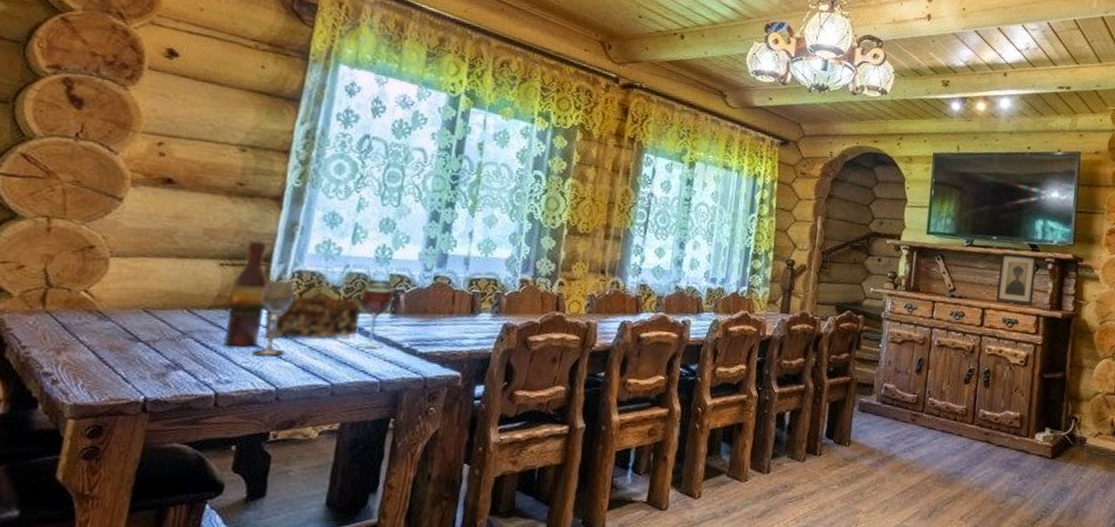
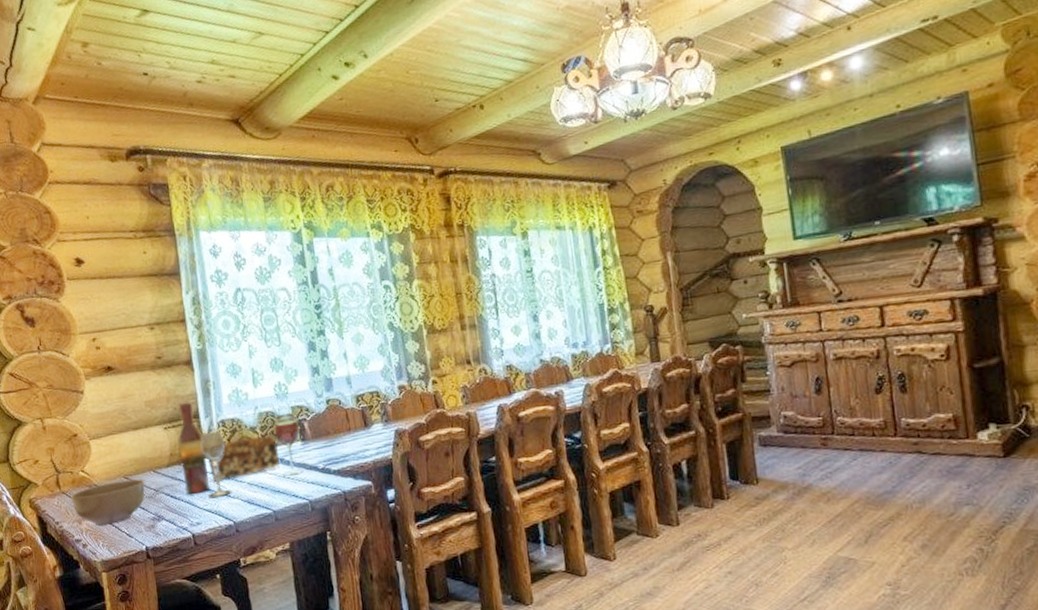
bowl: none [55,312,172,363] -> present [70,479,146,526]
picture frame: present [995,253,1037,305] -> none [890,230,942,294]

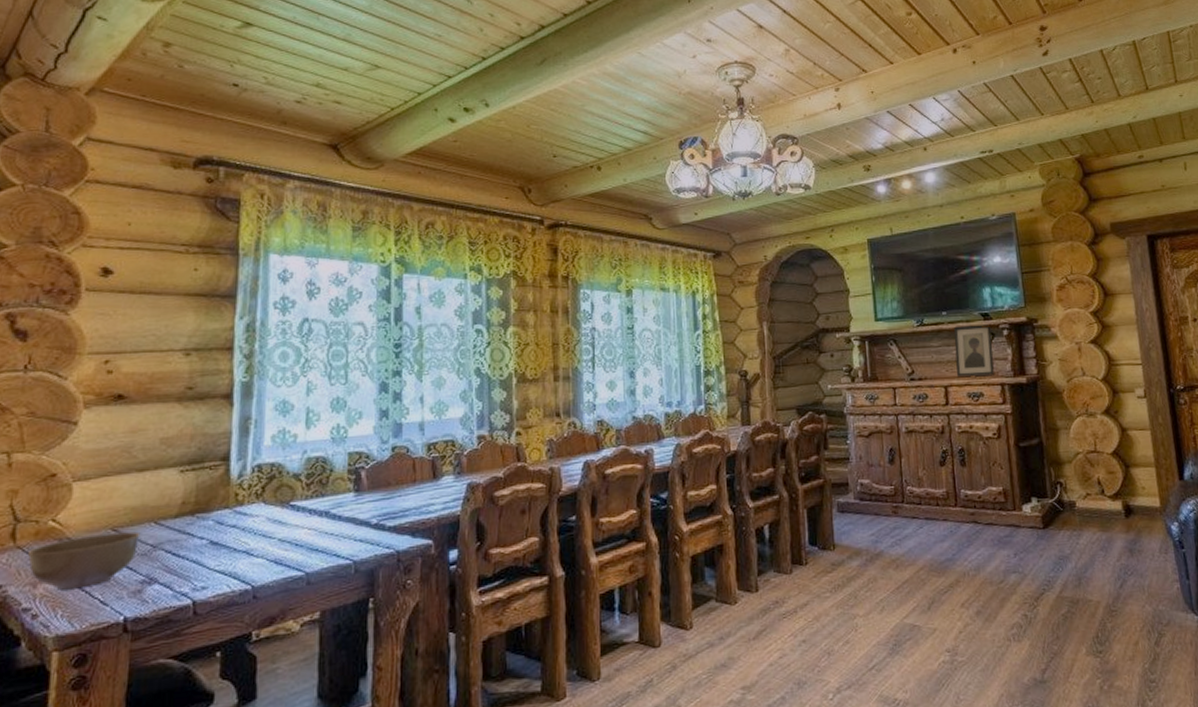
wine bottle: present [178,401,211,494] -> none [193,440,229,552]
wineglass: present [199,431,231,497] -> none [223,477,258,556]
bread loaf: present [208,435,279,482] -> none [230,484,324,537]
wineglass: present [274,413,304,476] -> none [322,460,355,532]
picture frame: none [890,230,942,294] -> present [954,324,995,377]

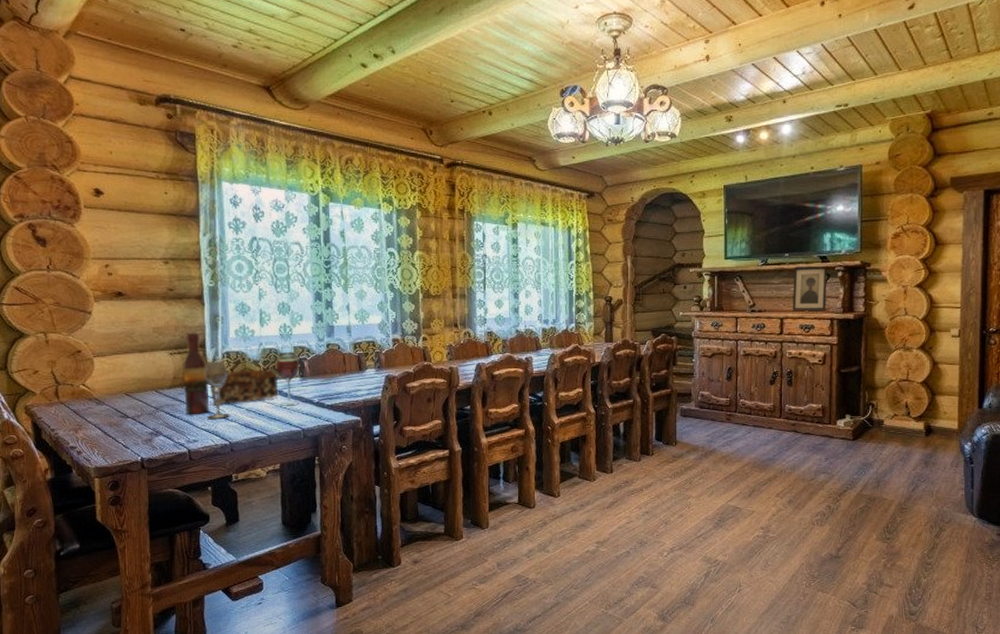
bowl: present [27,531,141,590] -> none [68,397,146,436]
wine bottle: none [193,440,229,552] -> present [183,331,210,414]
wineglass: none [223,477,258,556] -> present [203,361,230,419]
bread loaf: none [230,484,324,537] -> present [209,369,278,406]
wineglass: none [322,460,355,532] -> present [276,352,300,406]

